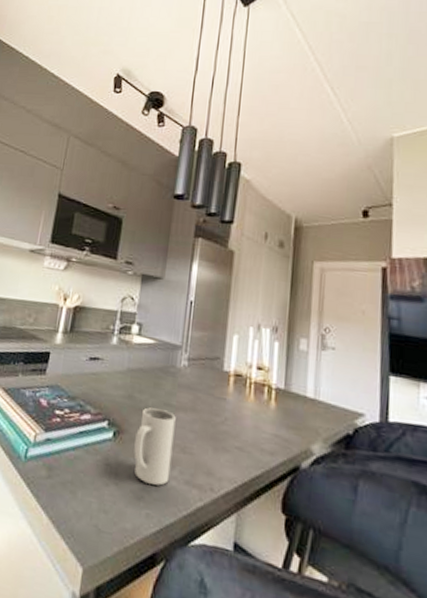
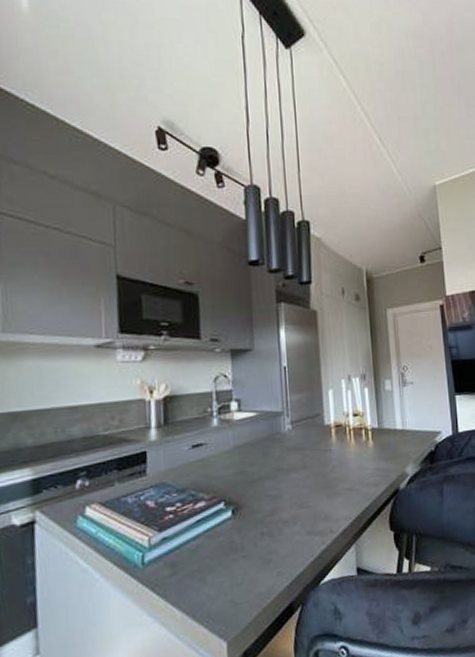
mug: present [134,407,176,486] -> none [254,475,293,546]

